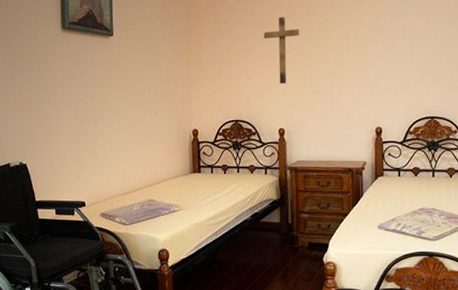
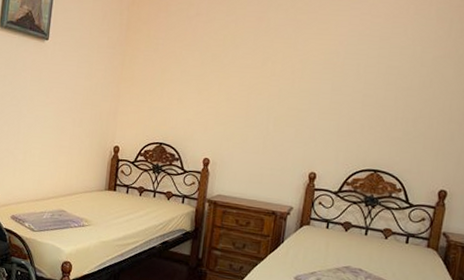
crucifix: present [263,16,300,84] -> none [202,40,243,112]

